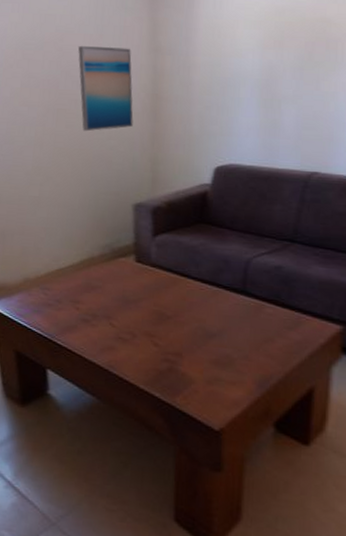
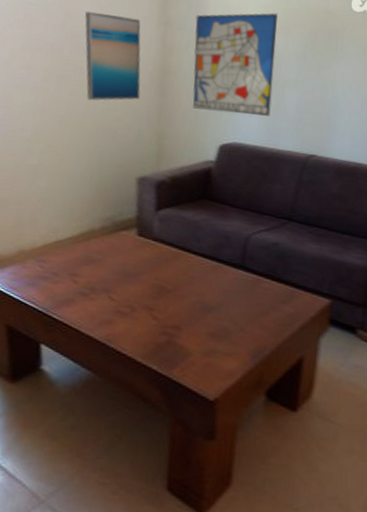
wall art: none [185,28,270,135] -> present [193,13,278,116]

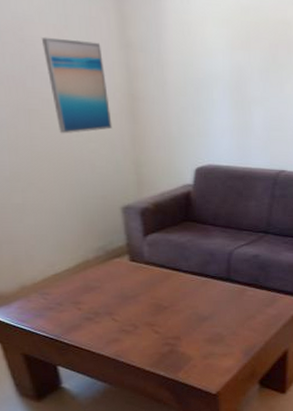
wall art: present [193,13,278,116] -> none [156,27,240,136]

